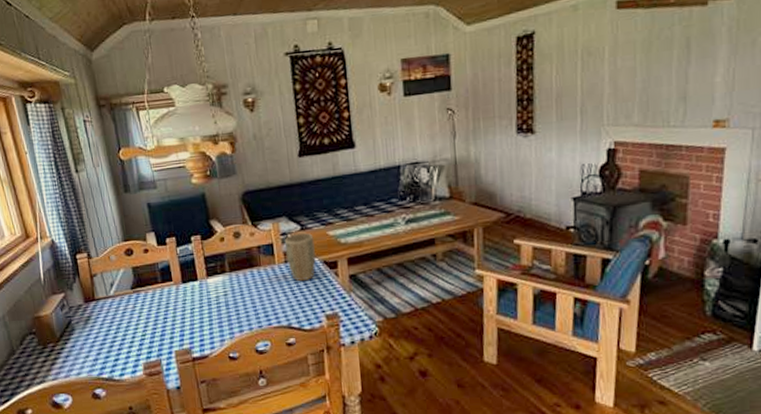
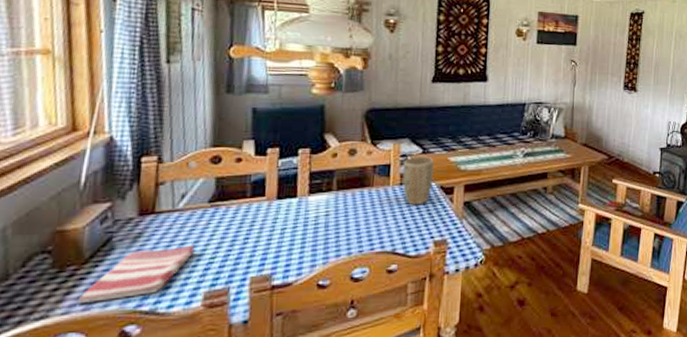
dish towel: none [60,325,130,371] -> present [77,245,195,303]

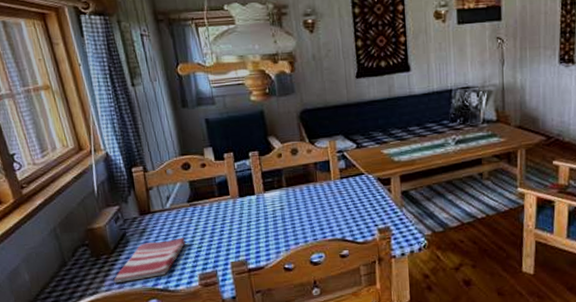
plant pot: present [402,156,434,206] -> none [340,150,370,197]

